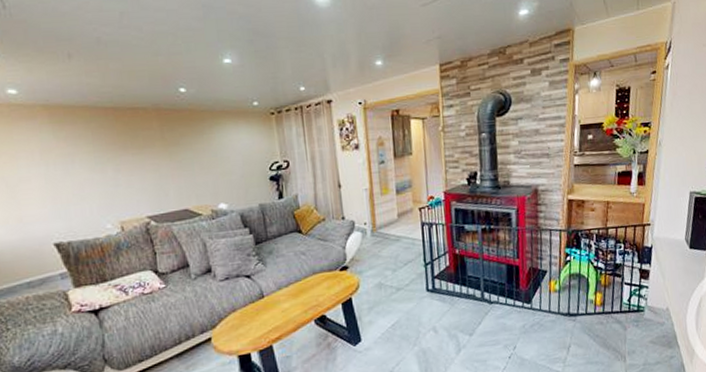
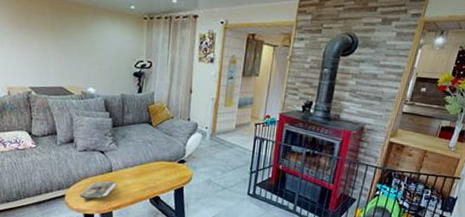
magazine: none [229,308,273,339] -> present [80,180,117,200]

